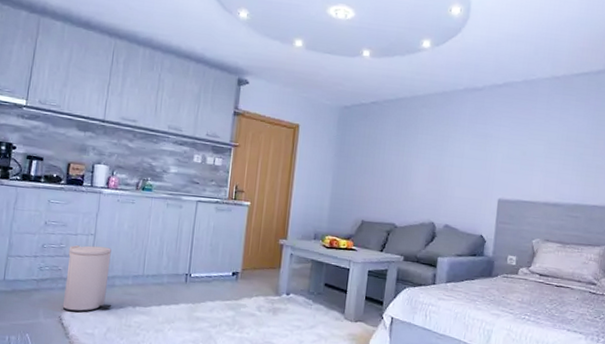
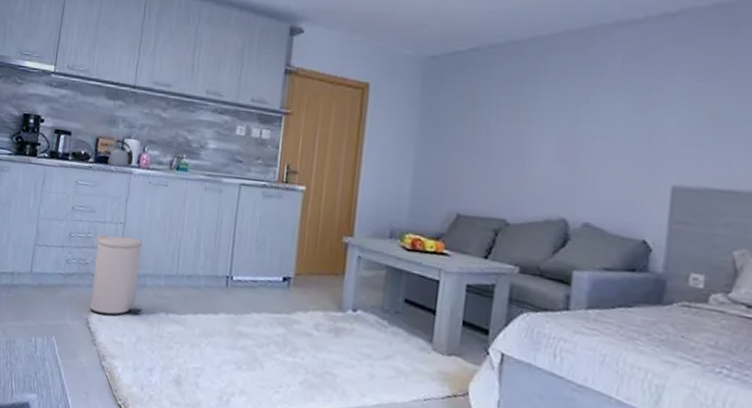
kettle: none [78,164,103,189] -> present [107,139,134,168]

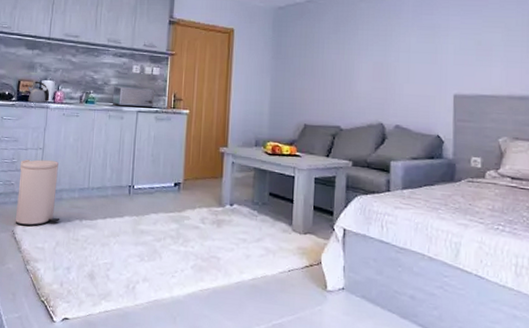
toaster: none [209,150,264,181] -> present [112,86,155,108]

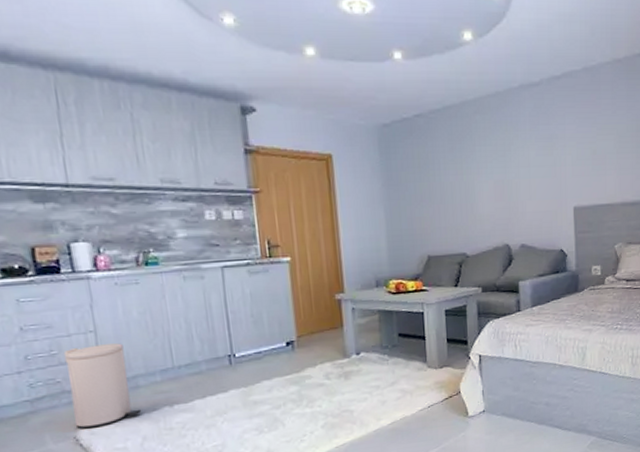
kettle: present [27,81,50,104] -> none [49,245,89,275]
toaster: present [112,86,155,108] -> none [182,236,243,265]

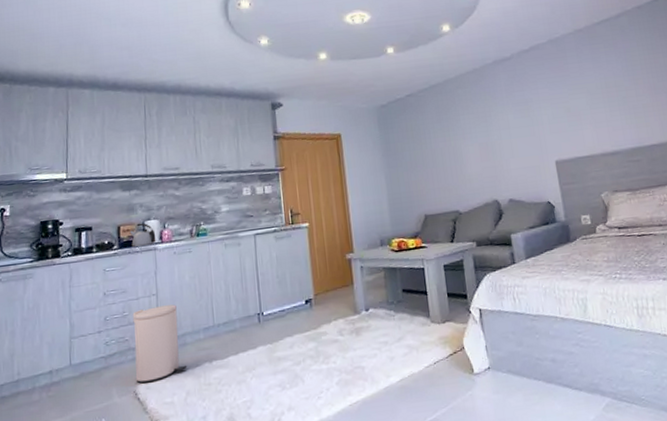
kettle: none [49,245,89,275] -> present [129,223,156,248]

